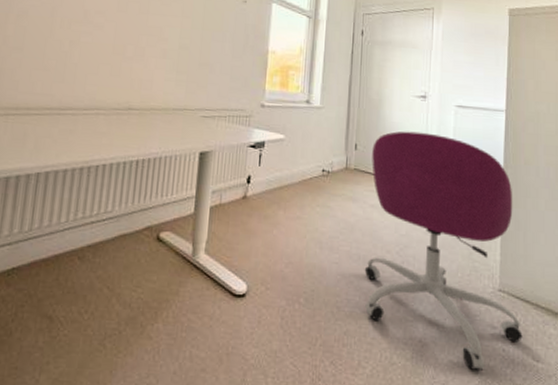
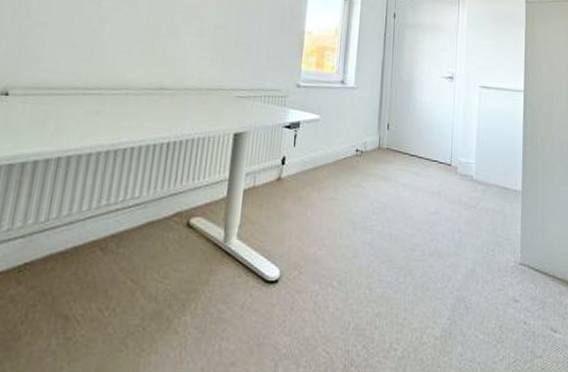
office chair: present [364,131,524,371] -> none [396,110,543,344]

